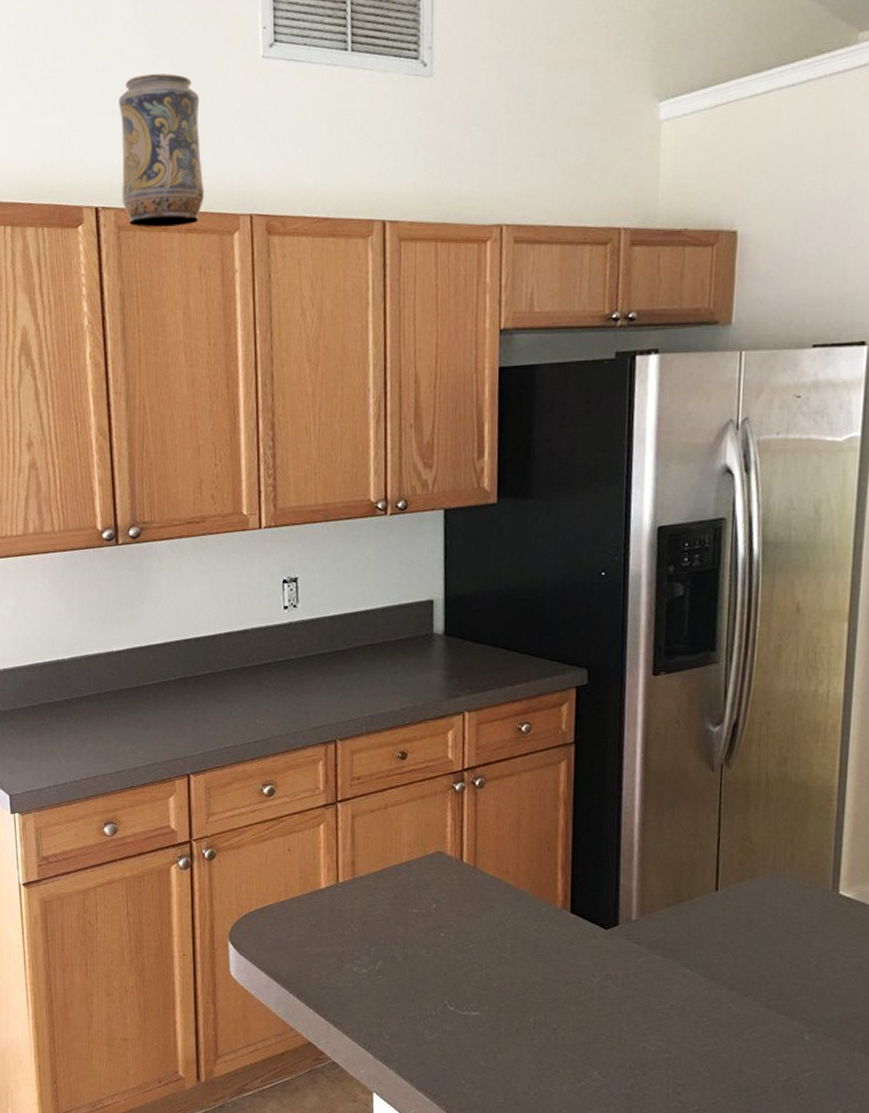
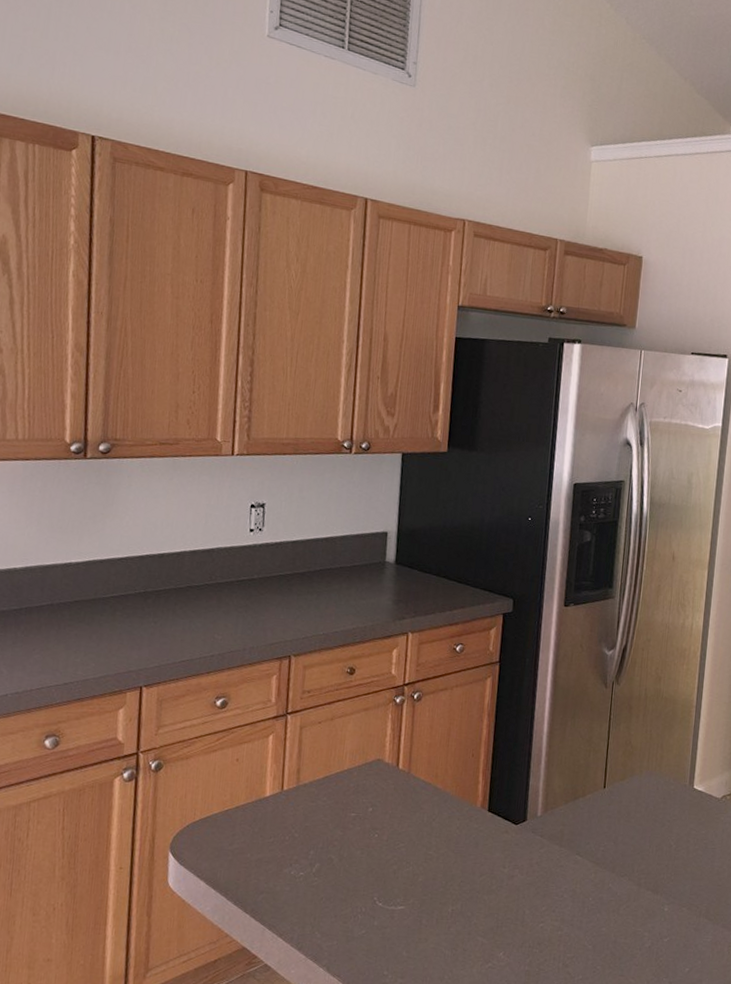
decorative vase: present [118,73,205,228] -> none [120,25,205,169]

